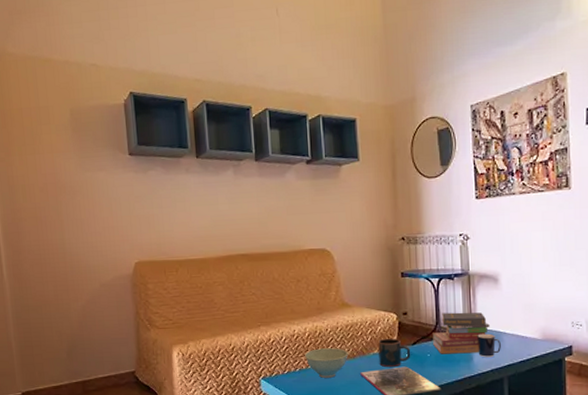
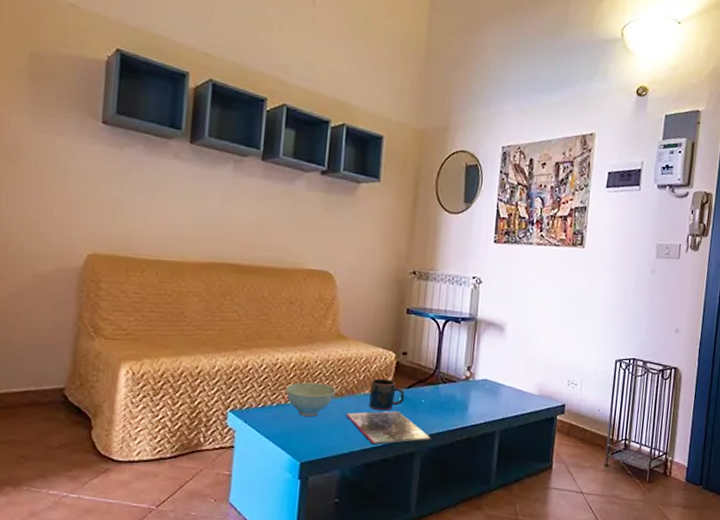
books: present [433,312,490,354] -> none [429,357,490,404]
mug: present [476,333,501,358] -> none [474,383,498,410]

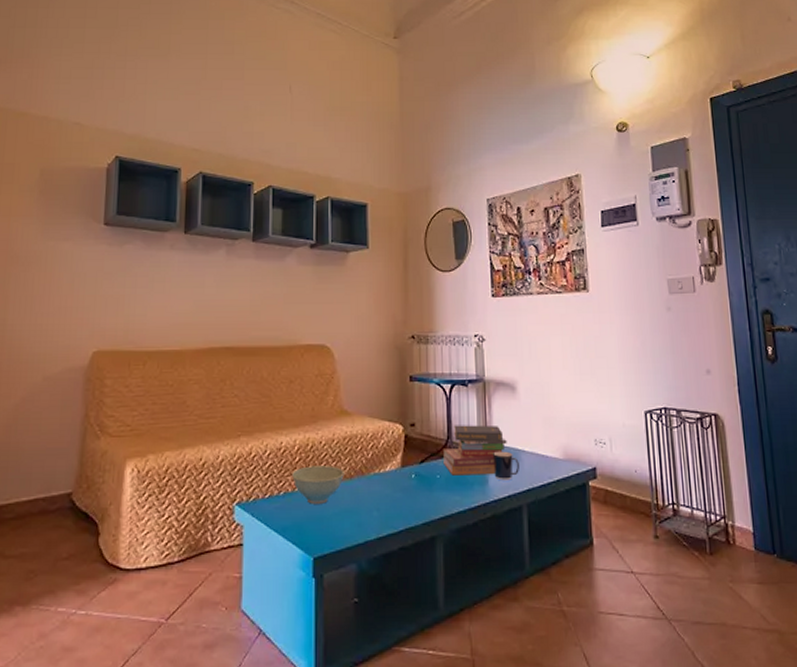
magazine: present [346,410,431,444] -> none [357,490,452,530]
mug: present [368,378,405,411] -> none [379,454,418,492]
books: none [429,357,490,404] -> present [443,425,507,476]
mug: none [474,383,498,410] -> present [492,451,519,481]

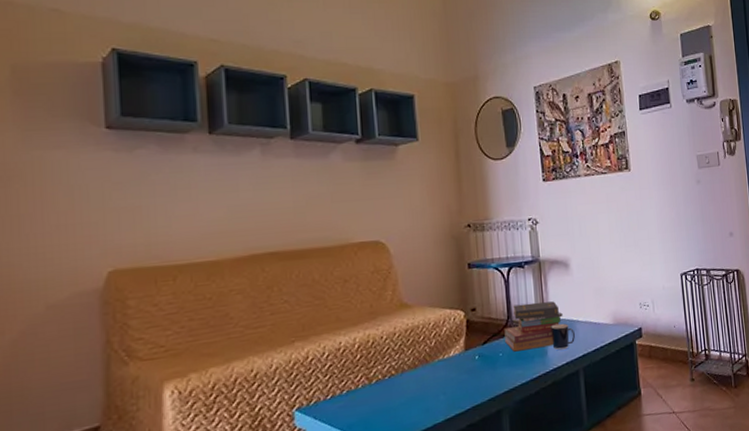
bowl: present [291,466,344,504] -> none [352,358,409,398]

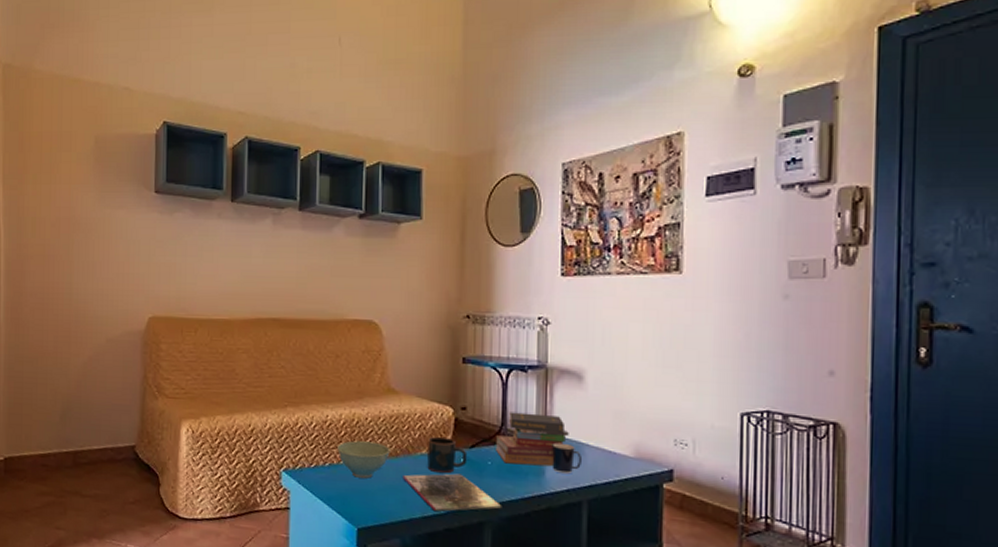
bowl: none [352,358,409,398] -> present [336,440,390,479]
magazine: none [423,370,516,411] -> present [403,473,502,512]
mug: none [443,339,482,375] -> present [426,436,468,474]

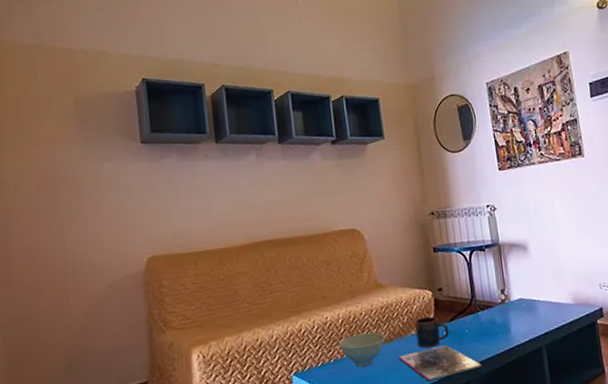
books: present [496,412,569,467] -> none [469,282,524,329]
mug: present [551,442,581,475] -> none [511,302,537,329]

